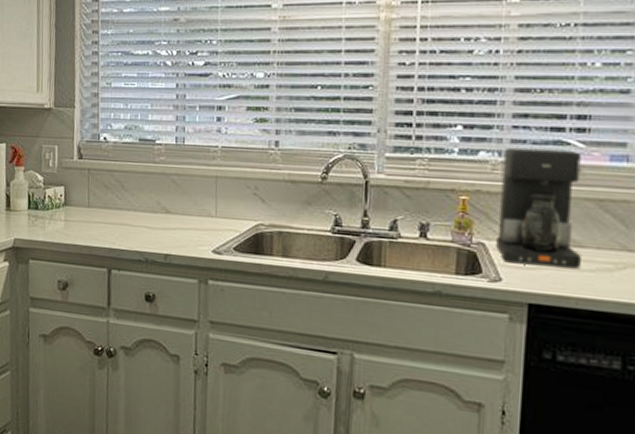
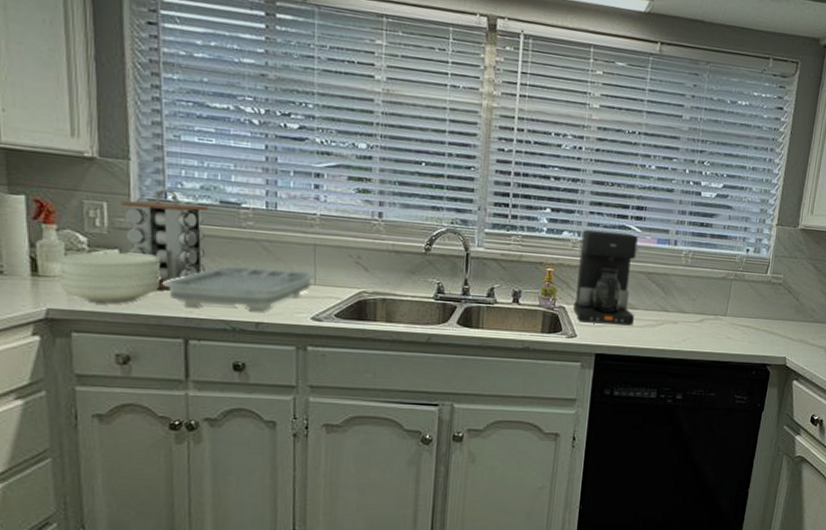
bowl: none [23,188,93,234] -> present [57,252,161,303]
spice rack: none [67,130,131,223] -> present [121,188,209,291]
dish rack: none [93,199,217,244] -> present [162,266,316,312]

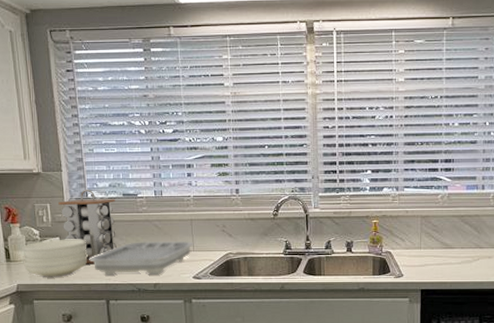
coffee maker: present [572,229,638,326] -> none [397,183,452,264]

